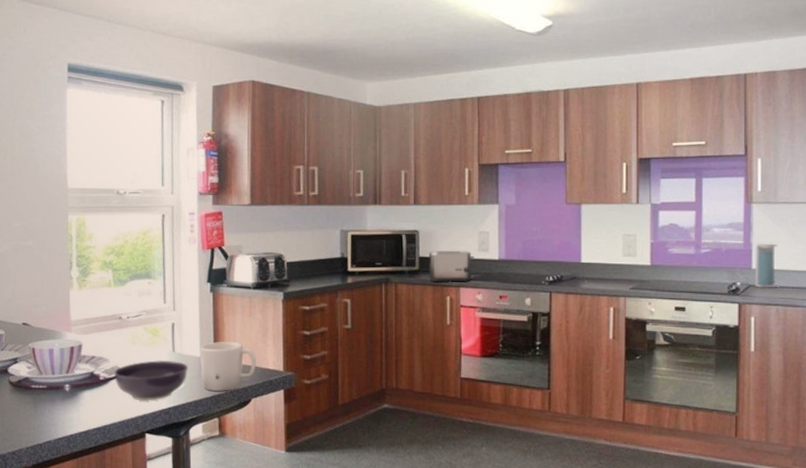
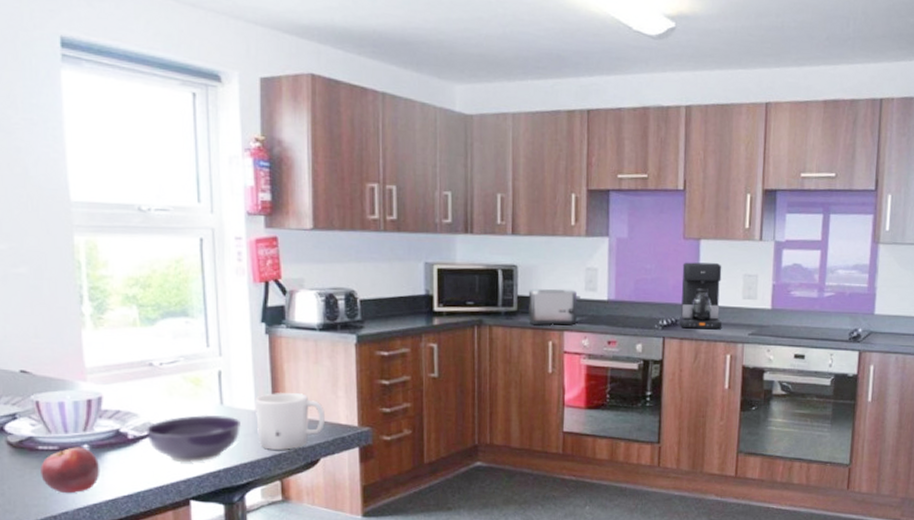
fruit: none [32,386,77,426] -> present [40,447,101,494]
coffee maker: none [564,224,604,285] -> present [679,262,722,330]
soap dispenser: present [754,243,777,288] -> none [876,287,901,335]

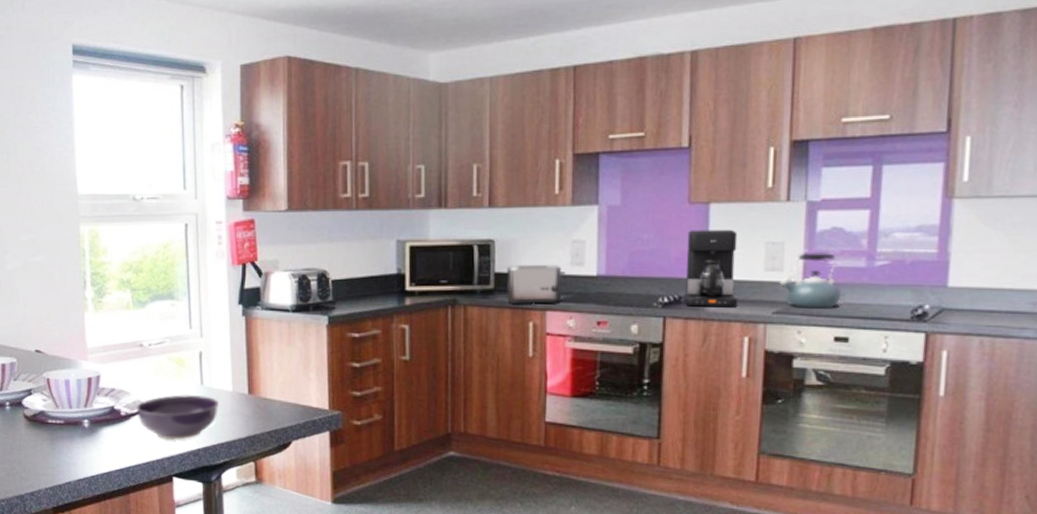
fruit: present [40,447,101,494] -> none [50,421,98,465]
mug: present [254,393,325,450] -> none [231,374,297,432]
kettle: none [754,284,799,332] -> present [779,252,841,310]

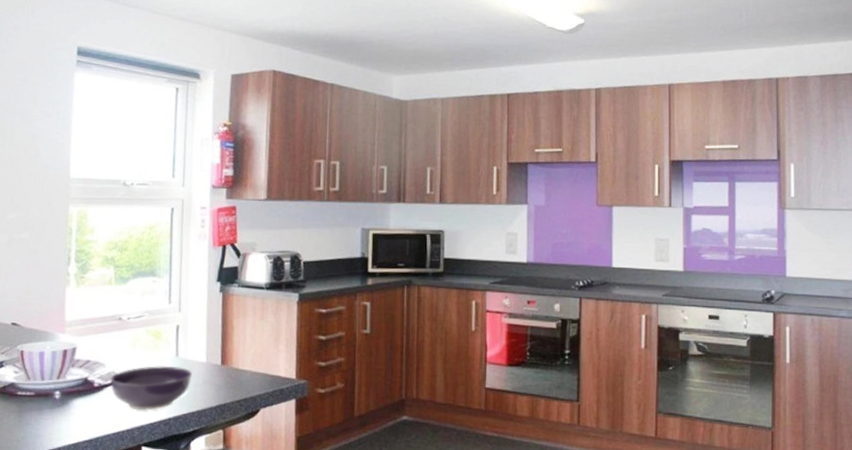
toaster: present [505,264,565,305] -> none [453,251,501,286]
coffee maker: present [684,230,738,308] -> none [595,227,635,291]
kettle: present [779,252,841,310] -> none [667,248,711,294]

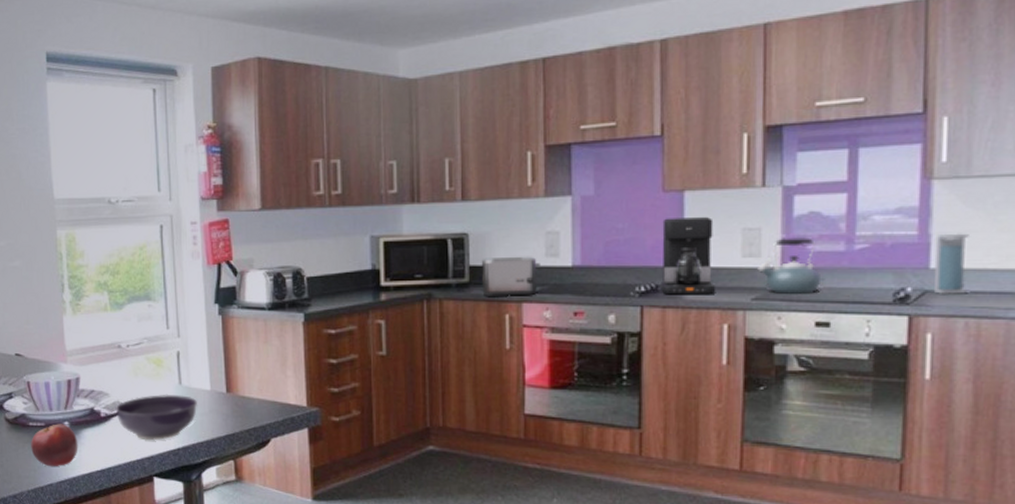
fruit: none [16,393,68,437] -> present [31,424,78,467]
toaster: none [453,251,501,286] -> present [481,256,540,298]
coffee maker: none [595,227,635,291] -> present [661,217,715,295]
kettle: none [667,248,711,294] -> present [758,237,820,295]
soap dispenser: none [789,250,811,297] -> present [933,233,969,294]

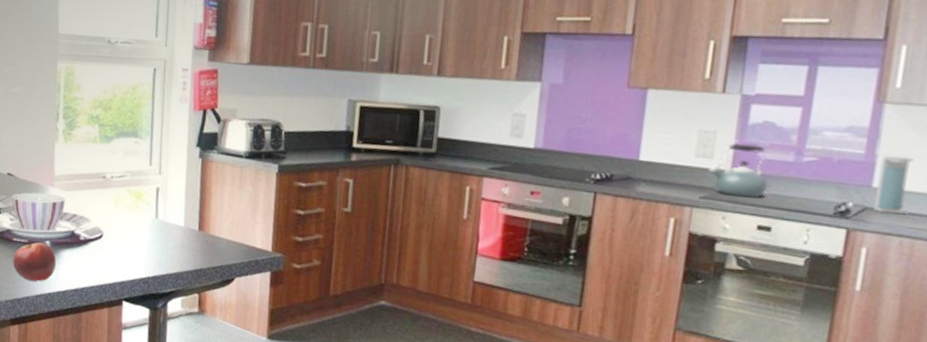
bowl: present [116,394,198,441] -> none [95,225,171,268]
toaster: present [481,256,540,298] -> none [446,131,504,172]
coffee maker: present [661,217,715,295] -> none [615,112,672,189]

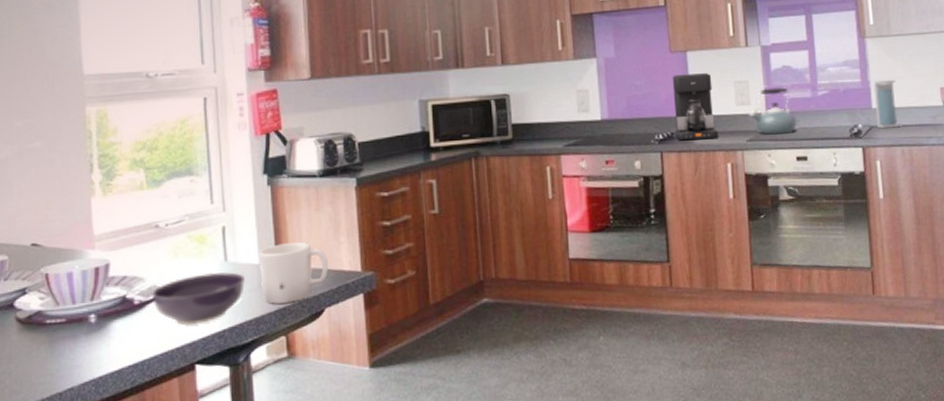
fruit: present [13,242,57,282] -> none [48,317,107,368]
bowl: none [95,225,171,268] -> present [152,272,246,326]
mug: none [183,212,243,266] -> present [258,242,328,304]
coffee maker: none [615,112,672,189] -> present [672,73,718,141]

